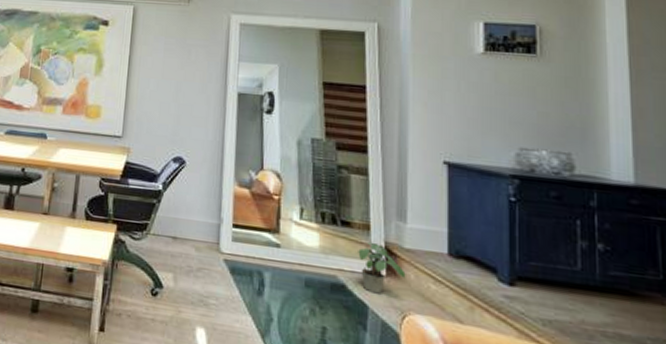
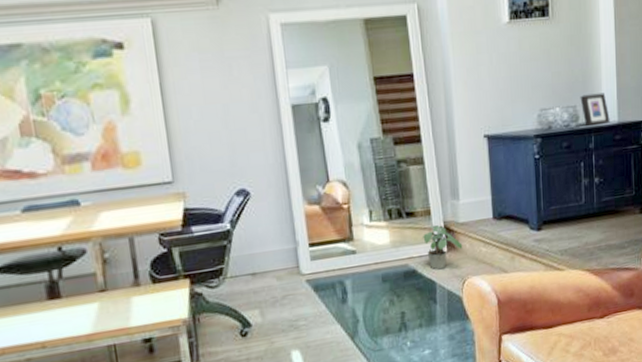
picture frame: none [577,143,622,184] -> present [580,92,610,127]

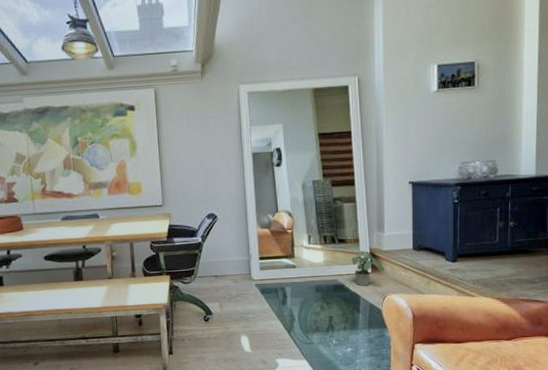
picture frame: present [580,92,610,127] -> none [499,150,528,179]

